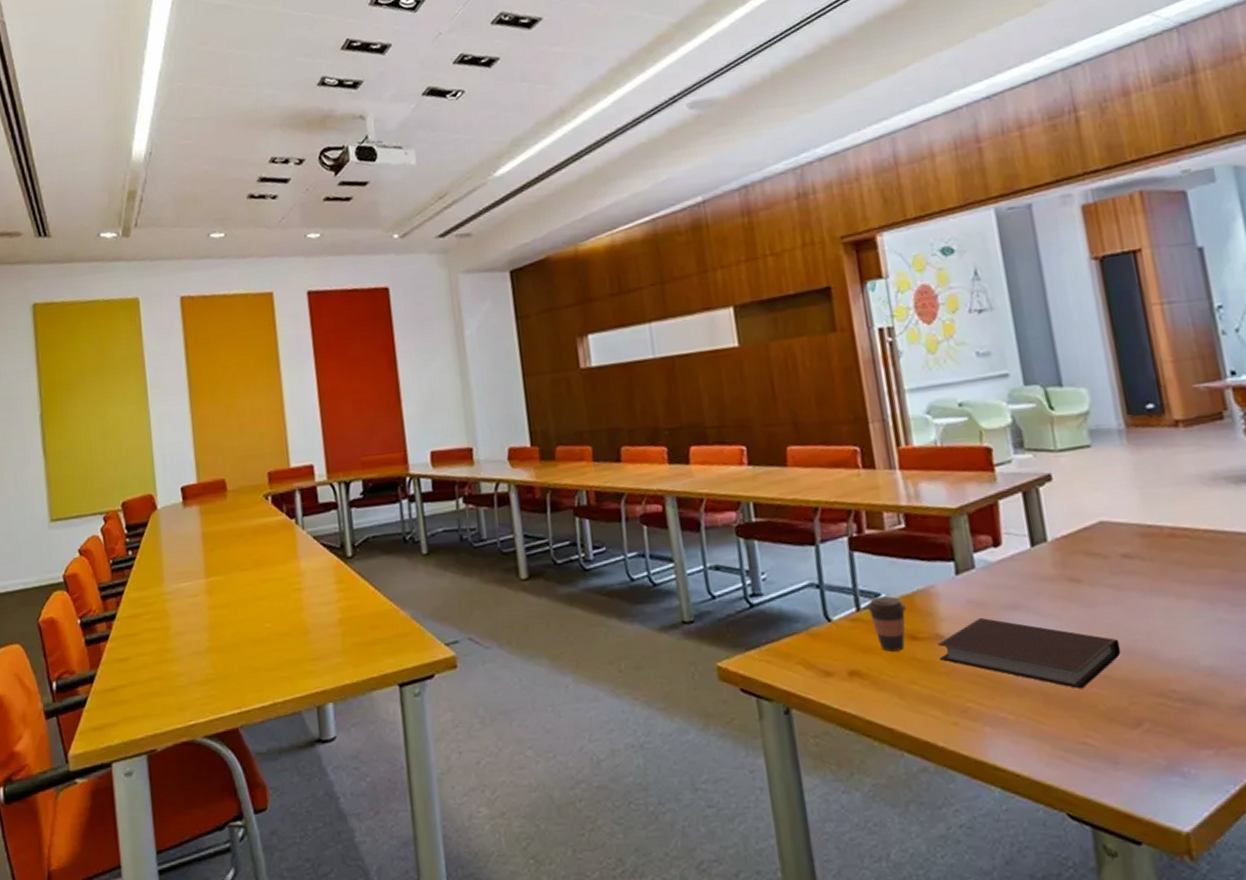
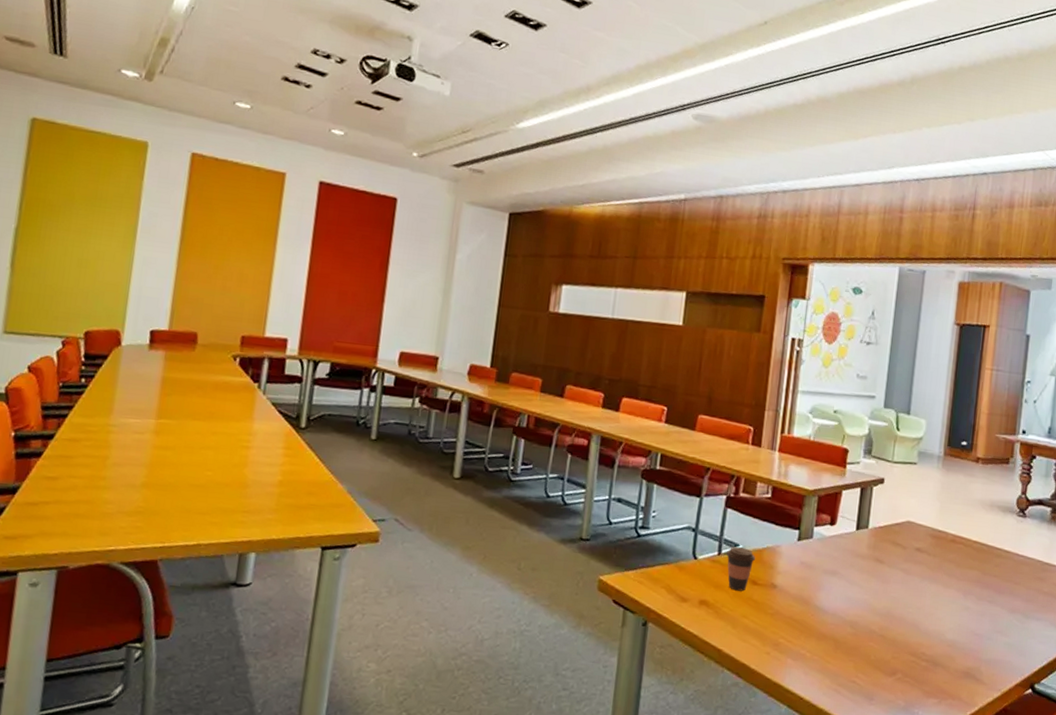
notebook: present [937,617,1121,689] -> none [769,576,897,642]

